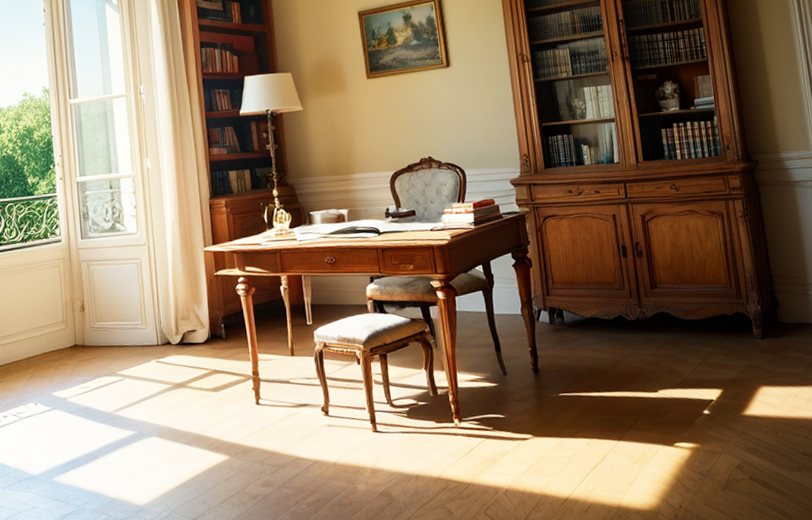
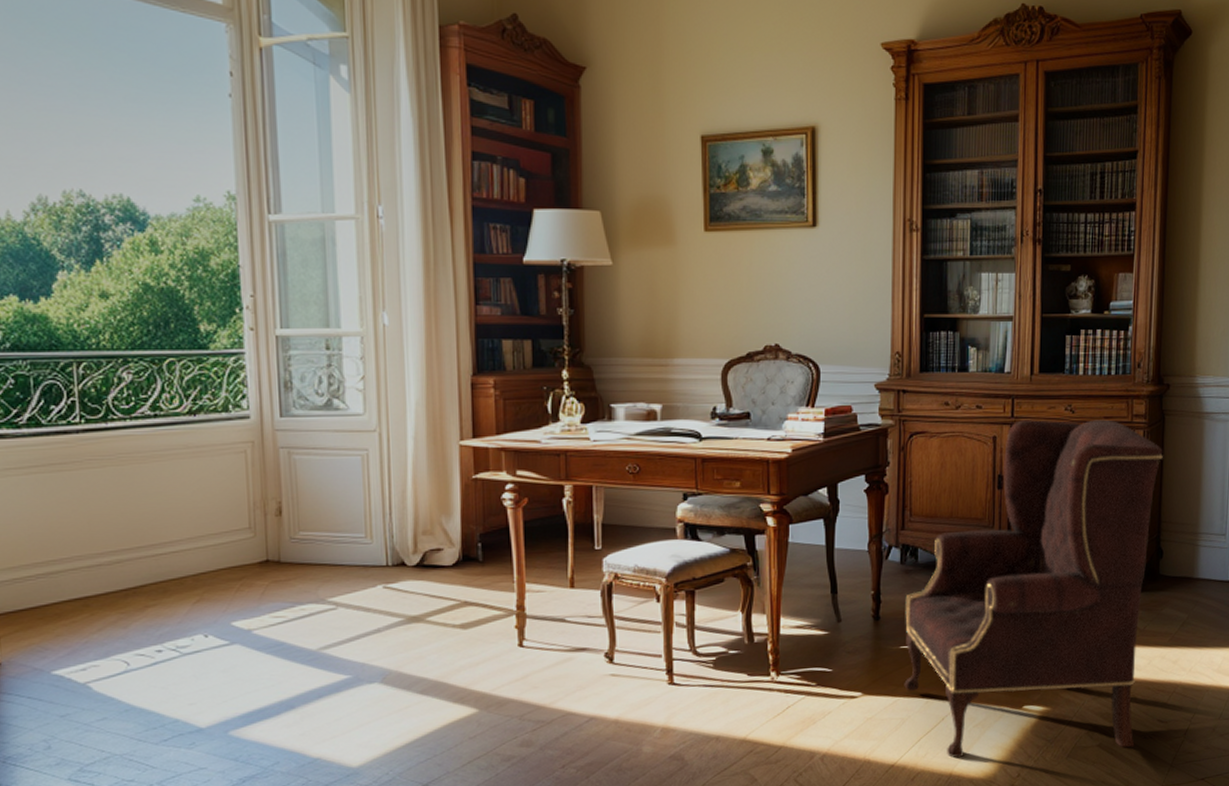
wingback chair: none [558,194,784,492] -> present [904,419,1163,759]

